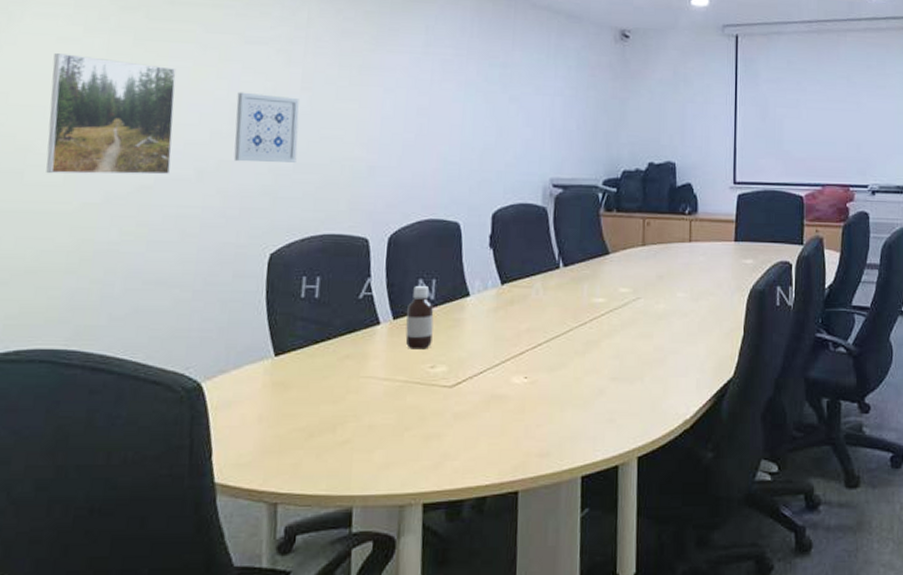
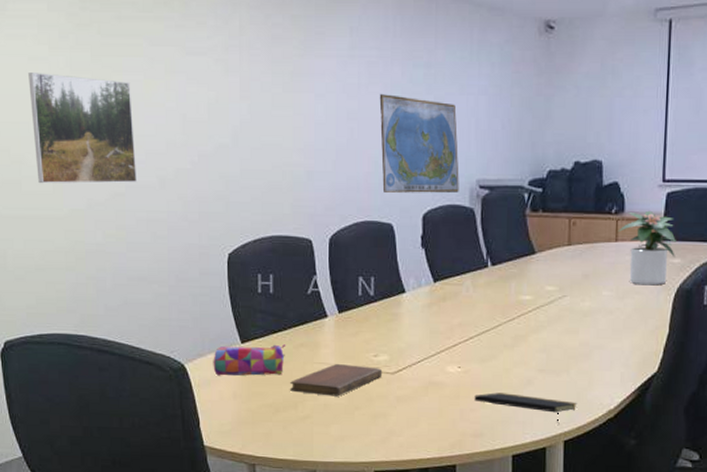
wall art: present [233,92,299,163] -> none [185,102,243,170]
pencil case: none [236,356,329,396] -> present [213,344,286,376]
notebook: none [328,378,440,416] -> present [289,364,383,397]
bottle: present [405,285,434,350] -> none [350,282,374,340]
world map: none [450,90,533,192] -> present [379,93,459,194]
notepad: none [541,405,652,439] -> present [474,392,578,425]
potted plant: none [691,211,748,287] -> present [617,210,676,286]

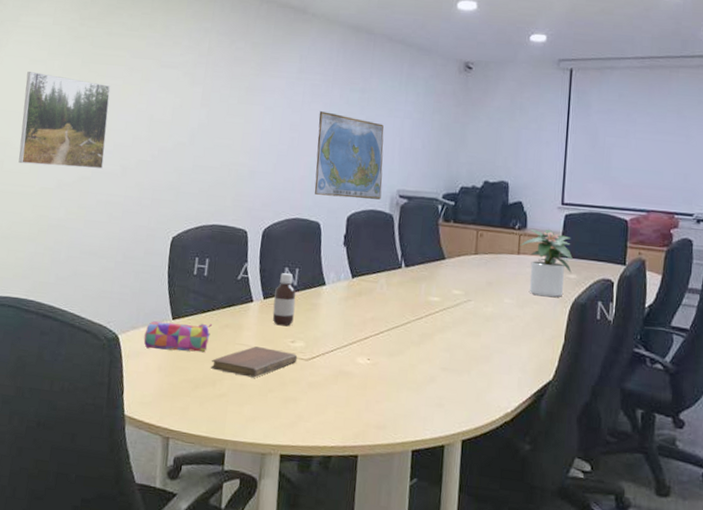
bottle: none [350,282,374,340] -> present [272,272,296,327]
notepad: present [474,392,578,425] -> none [380,386,477,423]

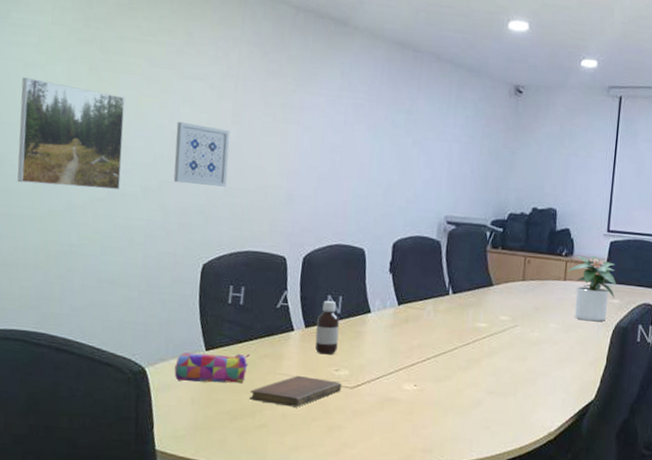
wall art: none [149,106,199,165] -> present [173,121,230,187]
world map: present [314,110,384,200] -> none [358,131,432,226]

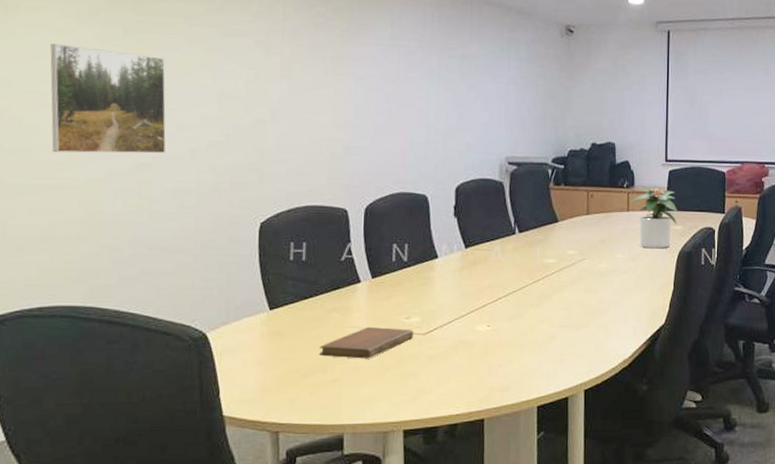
wall art: present [173,121,230,187] -> none [222,79,280,143]
pencil case: present [174,352,251,383] -> none [237,310,317,344]
bottle: present [315,300,340,355] -> none [383,249,407,303]

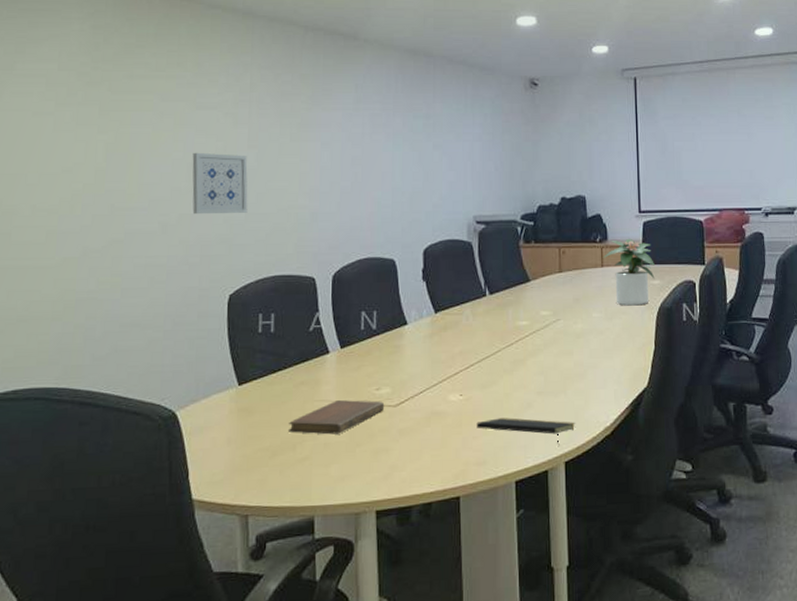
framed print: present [50,44,167,154] -> none [30,127,139,234]
wall art: none [222,79,280,143] -> present [192,152,248,215]
notepad: none [502,348,596,375] -> present [476,418,576,446]

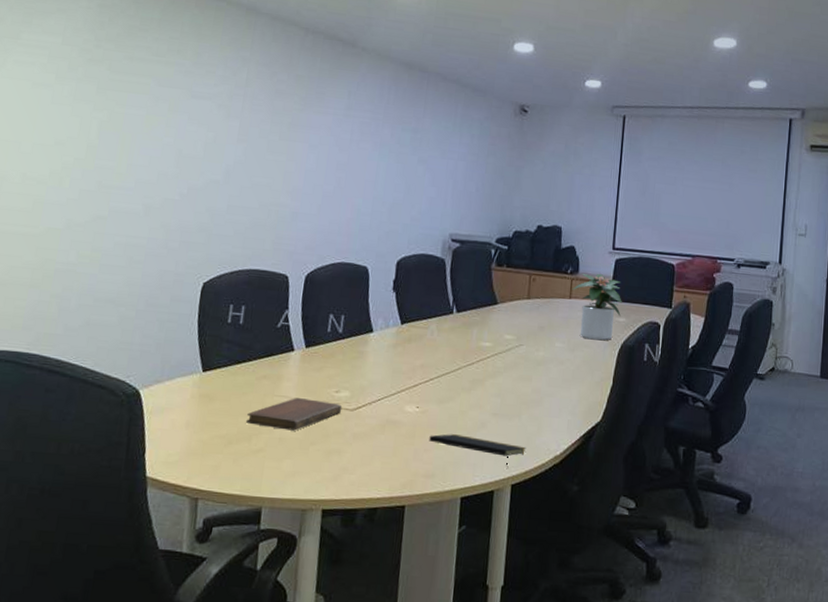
wall art: present [192,152,248,215] -> none [176,139,236,205]

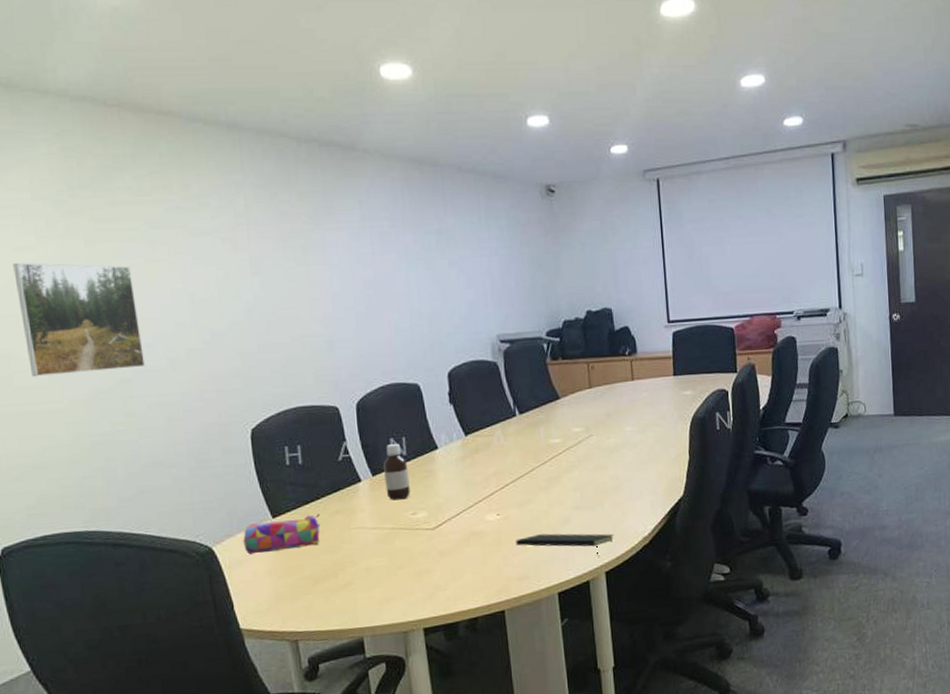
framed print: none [18,97,132,209] -> present [13,263,146,377]
pencil case: none [169,374,249,406] -> present [243,514,321,555]
notebook: present [245,398,342,431] -> none [327,525,423,561]
bottle: none [315,319,341,376] -> present [383,443,410,501]
potted plant: present [571,273,622,341] -> none [632,349,687,418]

